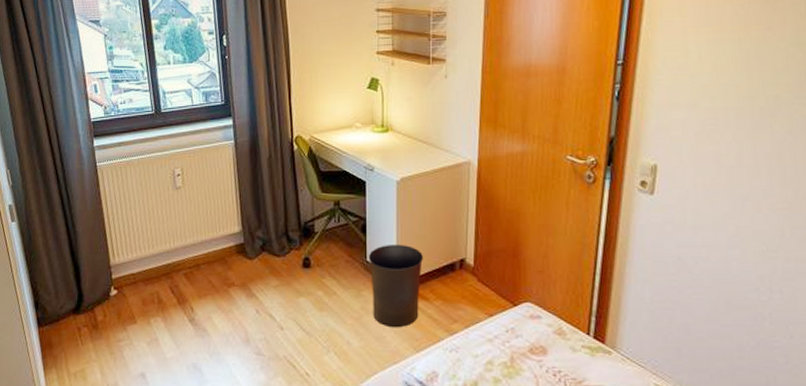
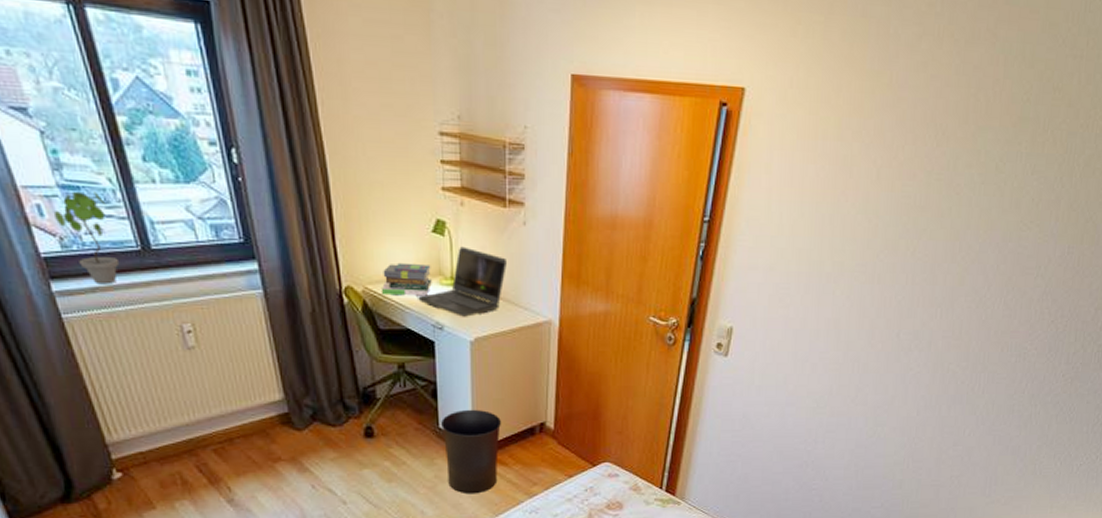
potted plant: none [104,73,139,140] -> present [55,191,120,285]
books: none [325,114,367,143] -> present [382,262,433,296]
laptop computer: none [353,99,430,159] -> present [418,246,507,317]

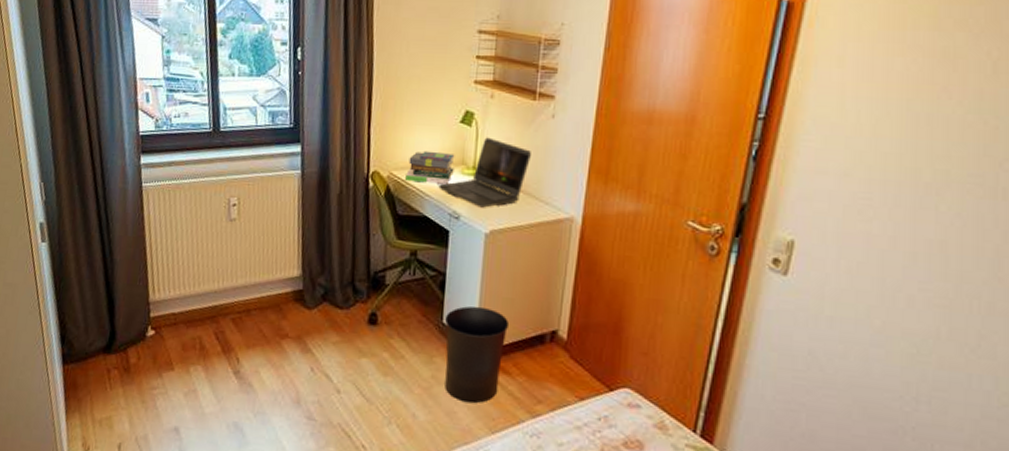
potted plant: present [55,191,120,285] -> none [156,82,195,160]

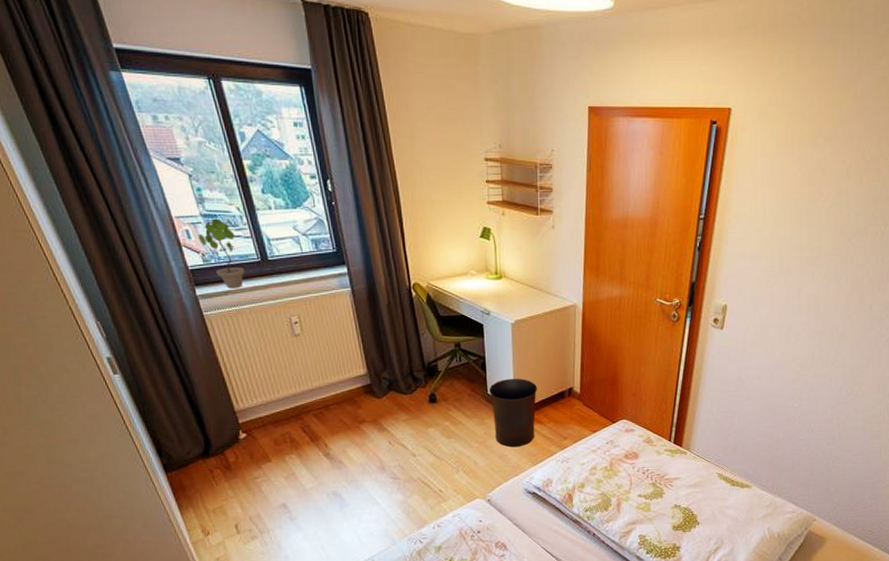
potted plant: none [156,82,195,160] -> present [199,218,245,289]
books: present [405,150,455,185] -> none [442,262,482,289]
laptop computer: present [438,137,531,208] -> none [470,248,539,304]

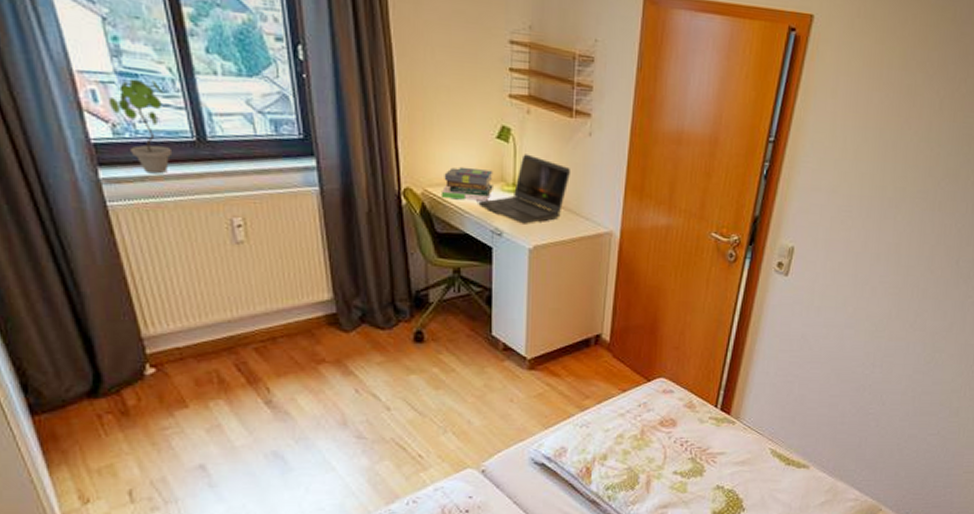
books: none [442,262,482,289] -> present [442,166,495,202]
laptop computer: none [470,248,539,304] -> present [478,154,570,224]
waste bin: present [488,378,538,448] -> none [493,317,557,405]

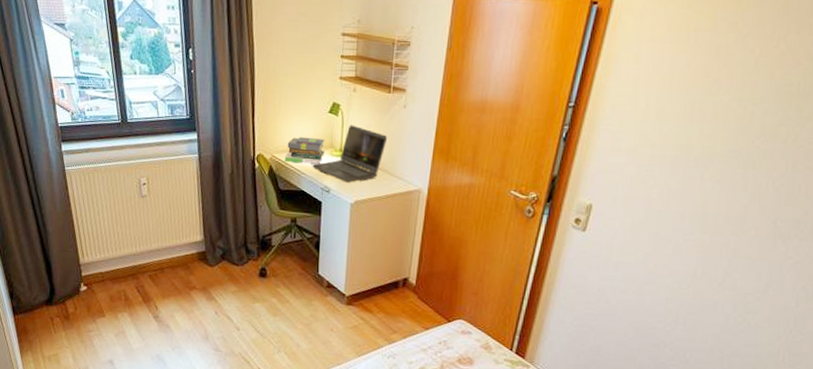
potted plant: present [110,78,173,174] -> none [71,80,106,147]

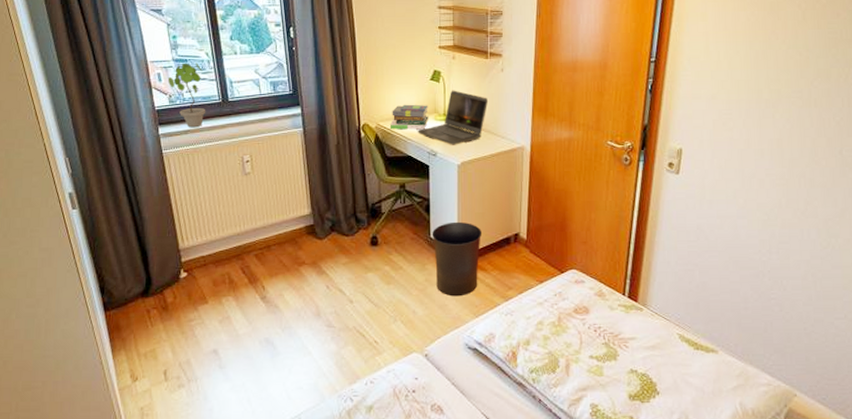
potted plant: none [71,80,106,147] -> present [168,62,206,128]
waste bin: none [319,260,371,335] -> present [431,221,483,297]

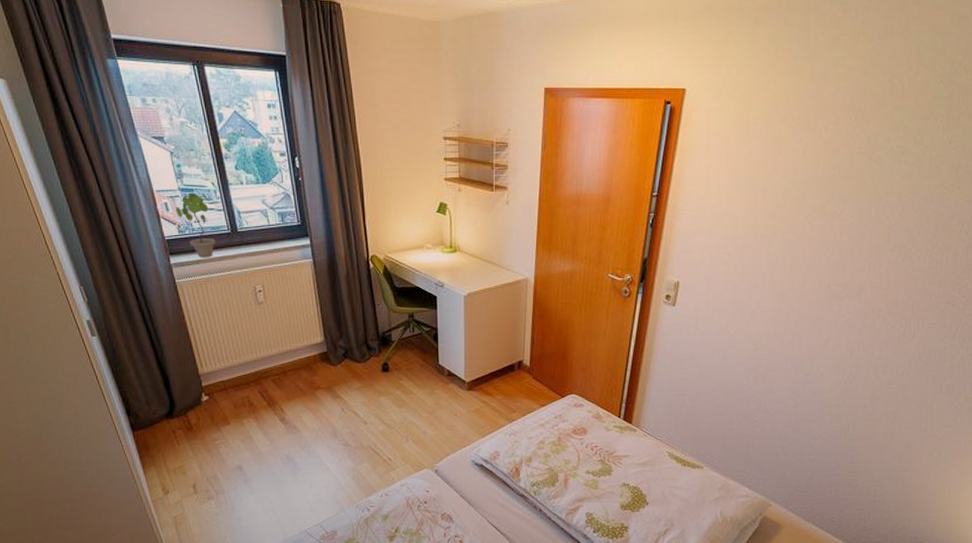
books: present [390,104,430,130] -> none [398,236,437,261]
laptop computer: present [418,90,488,145] -> none [425,222,493,277]
waste bin: present [431,221,483,297] -> none [440,349,488,419]

